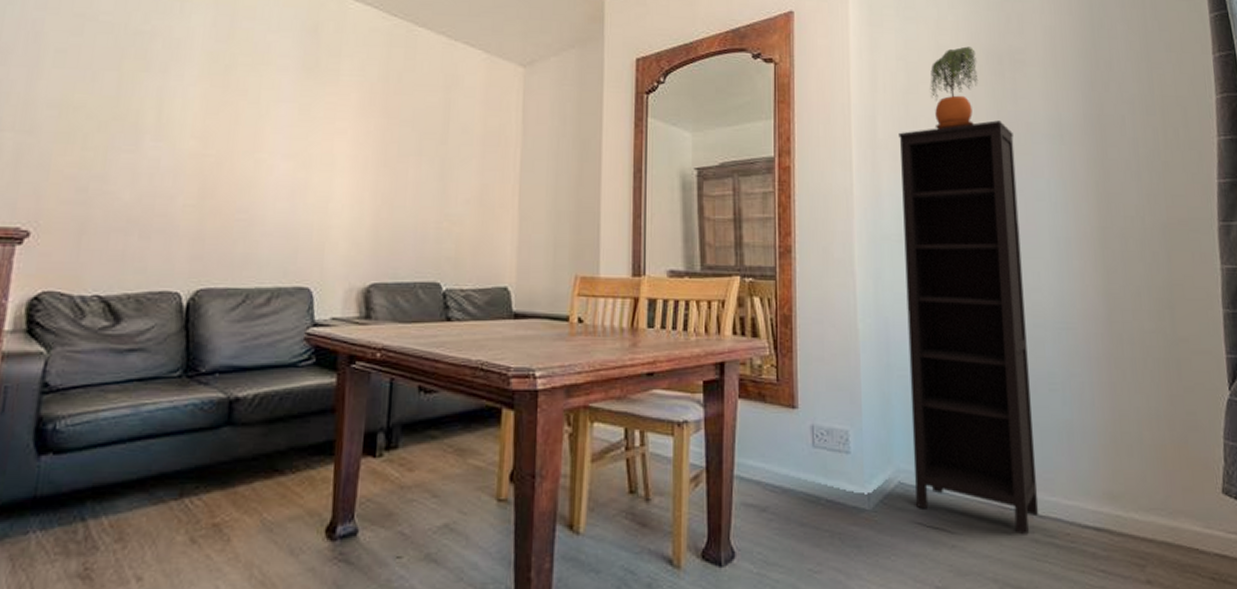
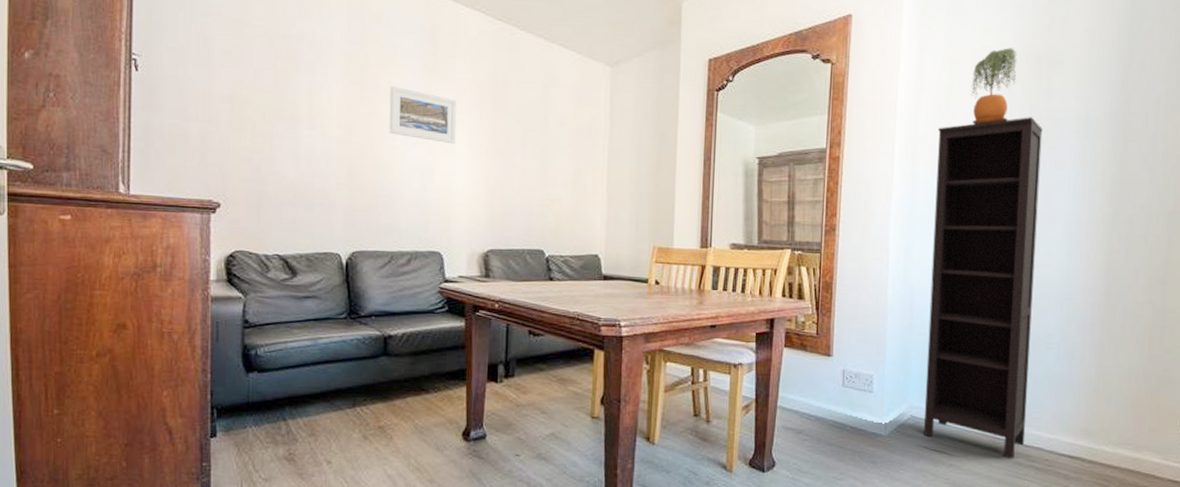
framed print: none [254,90,340,157] -> present [389,86,457,144]

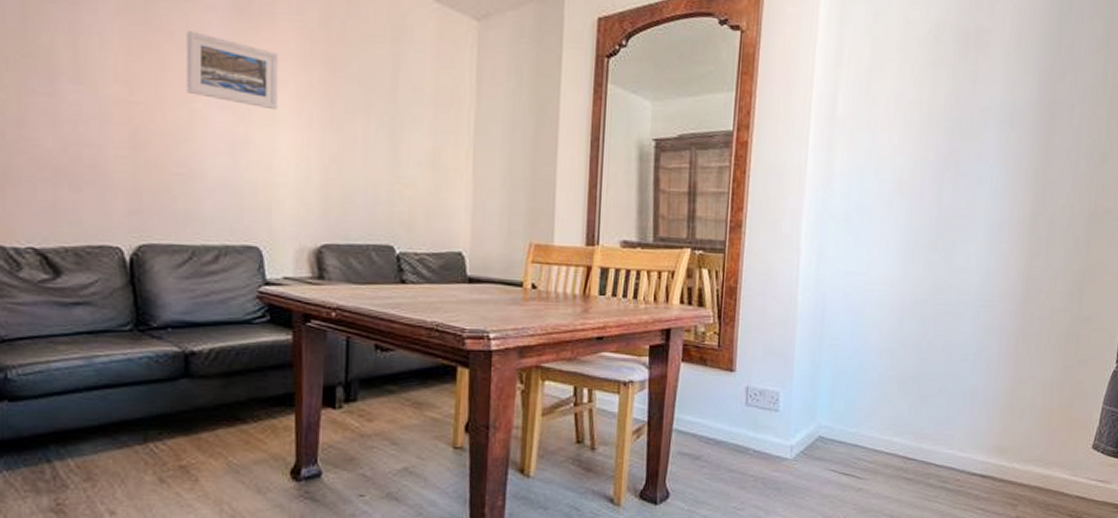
bookcase: present [923,117,1043,459] -> none [831,103,967,481]
potted plant: present [971,48,1017,125] -> none [893,23,944,110]

